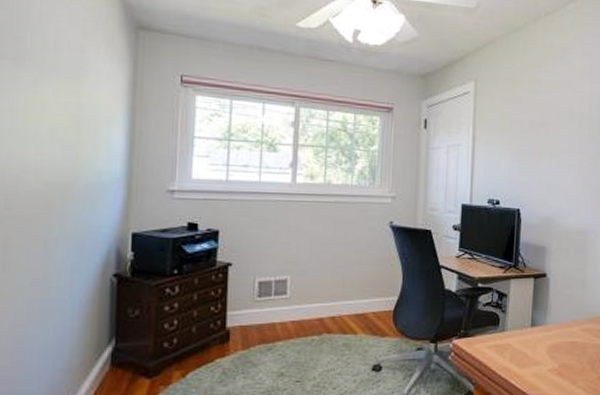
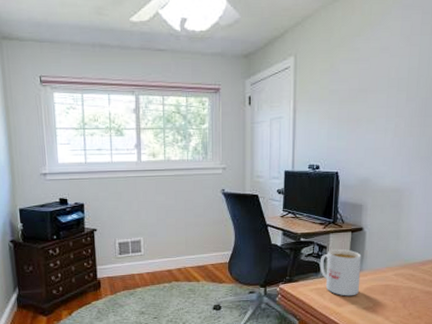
mug: none [499,297,545,355] -> present [319,249,362,296]

